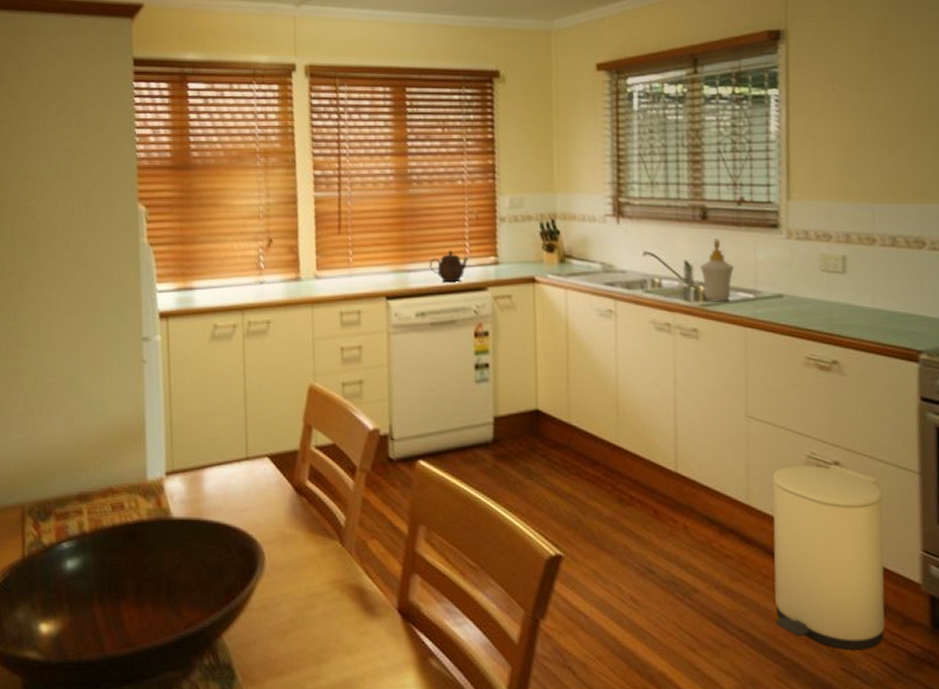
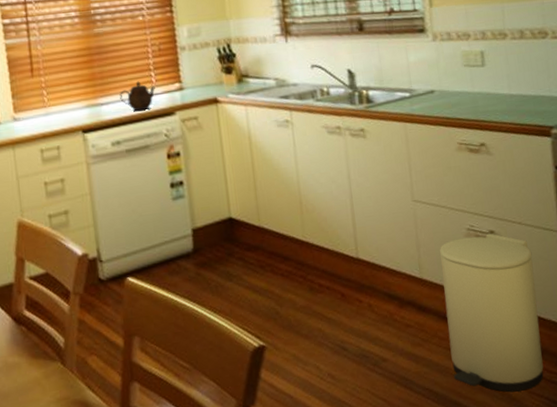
soap bottle: present [699,239,734,303] -> none [361,47,391,104]

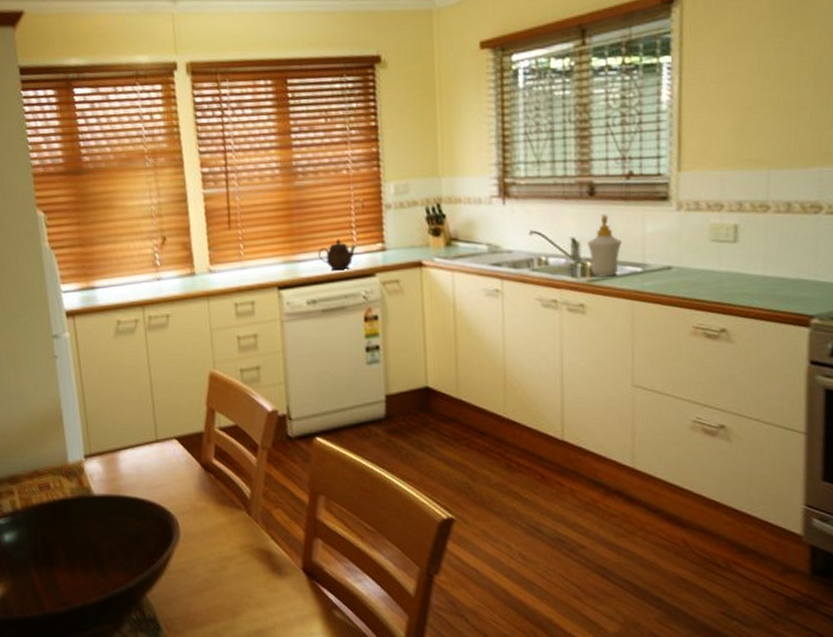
soap bottle: none [361,47,391,104] -> present [586,214,622,278]
pedal bin: present [440,233,544,392] -> none [657,428,768,596]

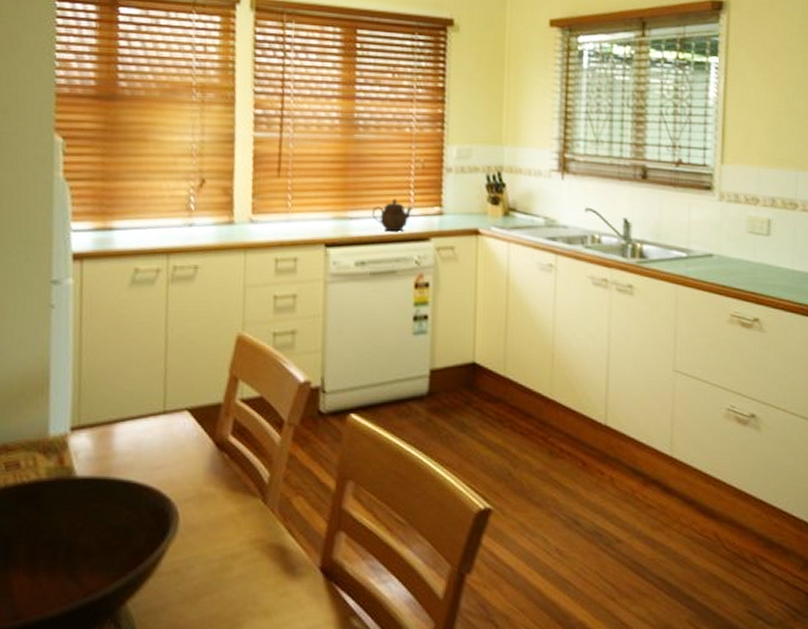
soap bottle: present [586,214,622,278] -> none [637,198,669,261]

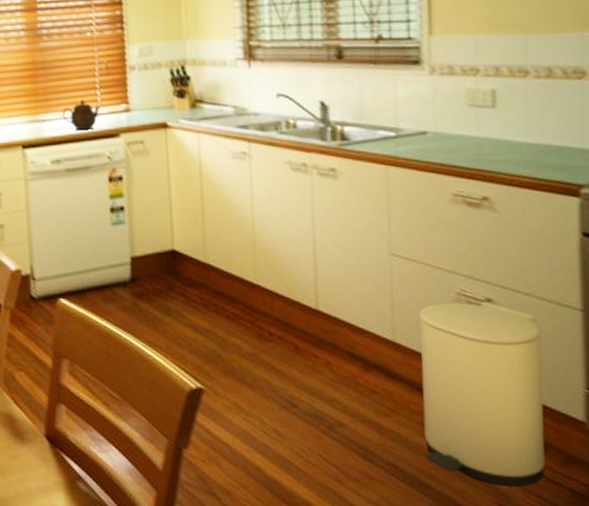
pedal bin: none [691,417,792,593] -> present [419,301,545,487]

